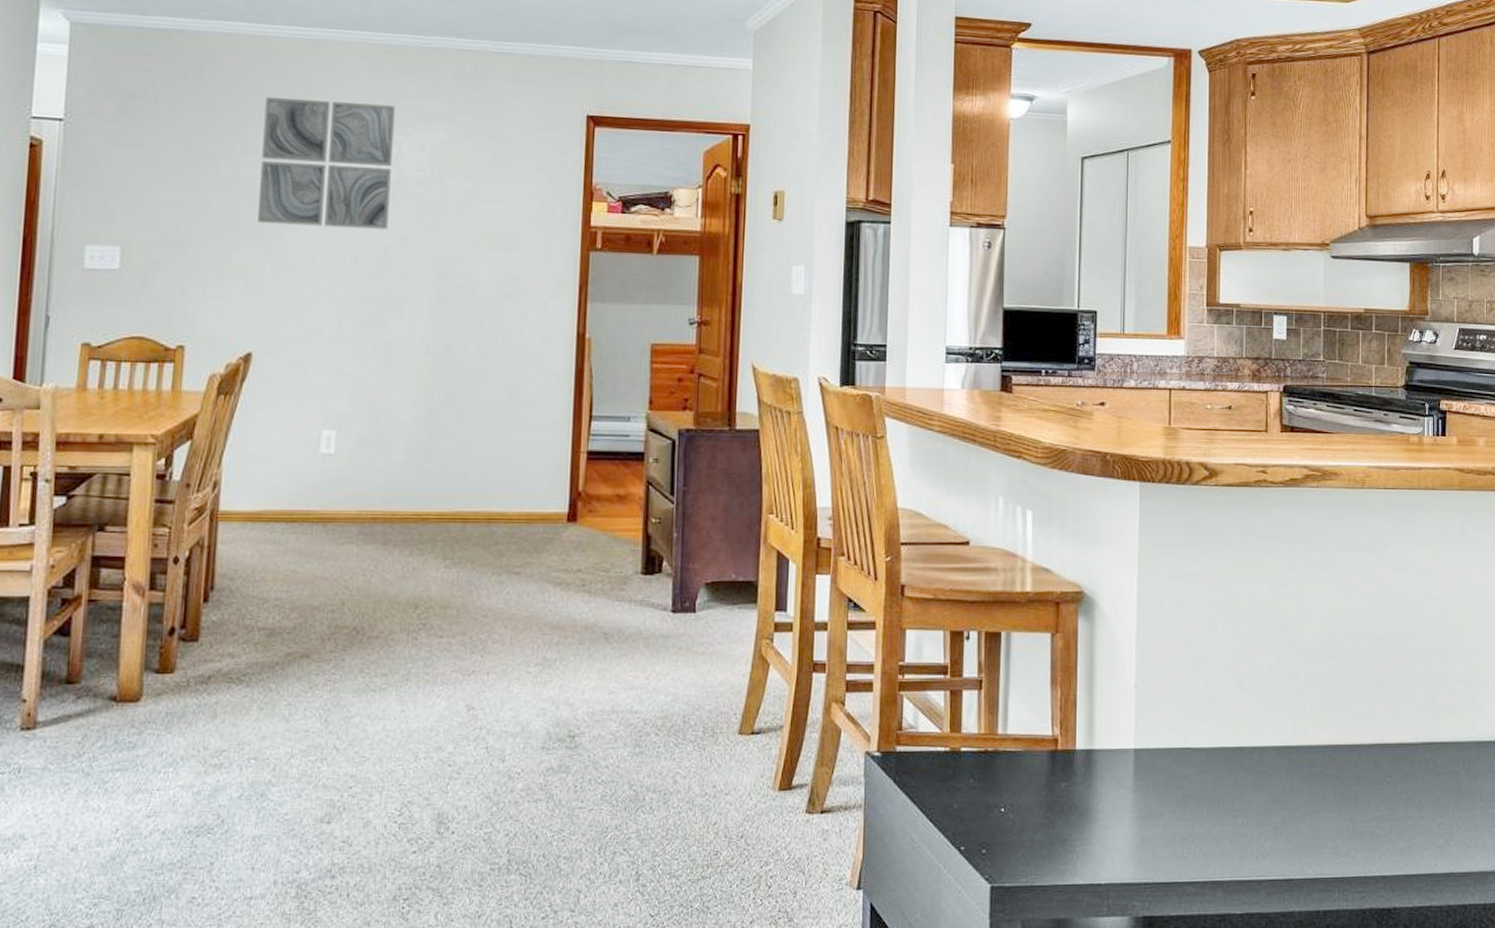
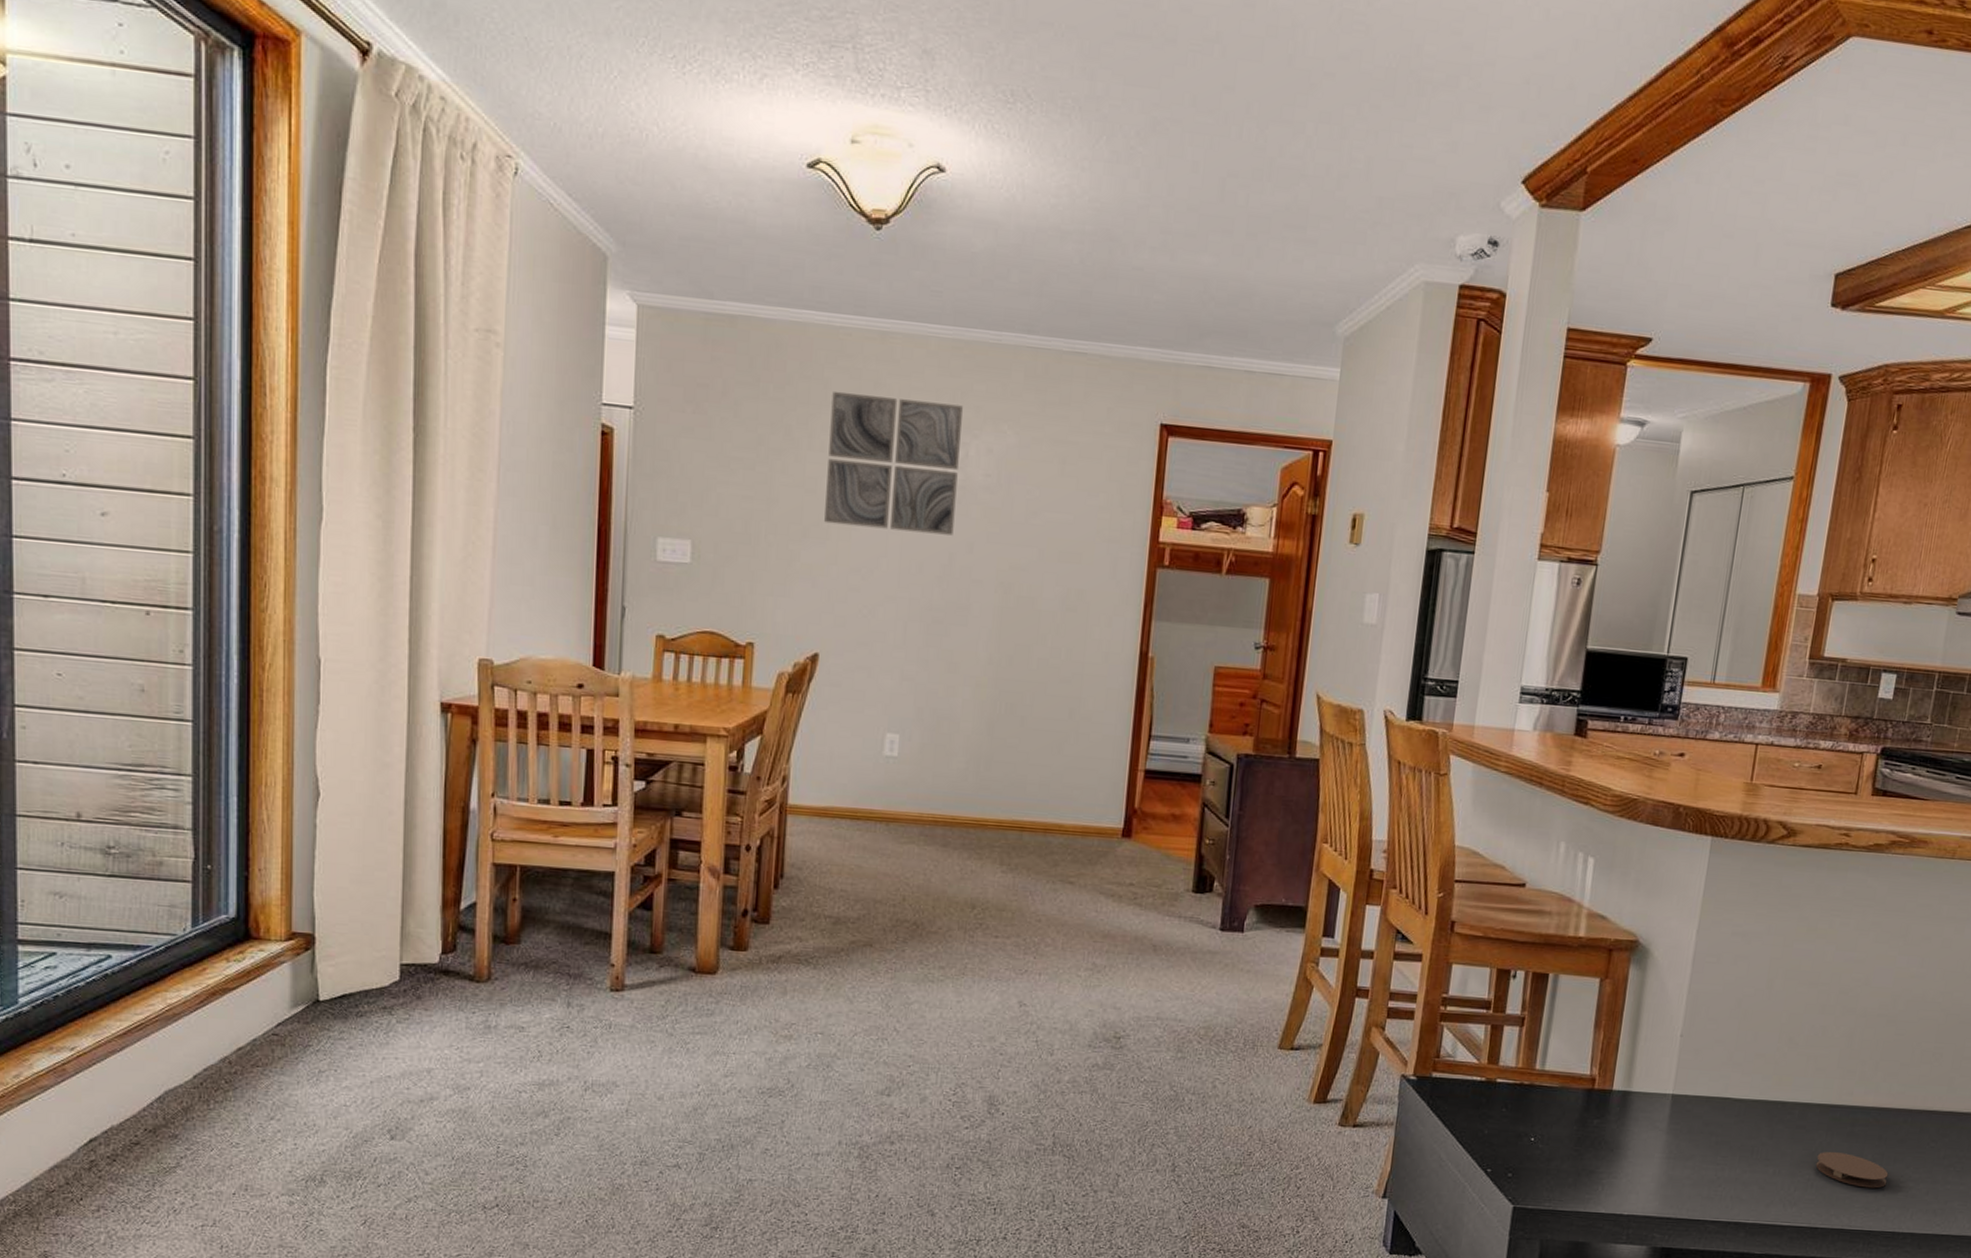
coaster: none [1281,795,1352,832] -> present [1815,1151,1889,1189]

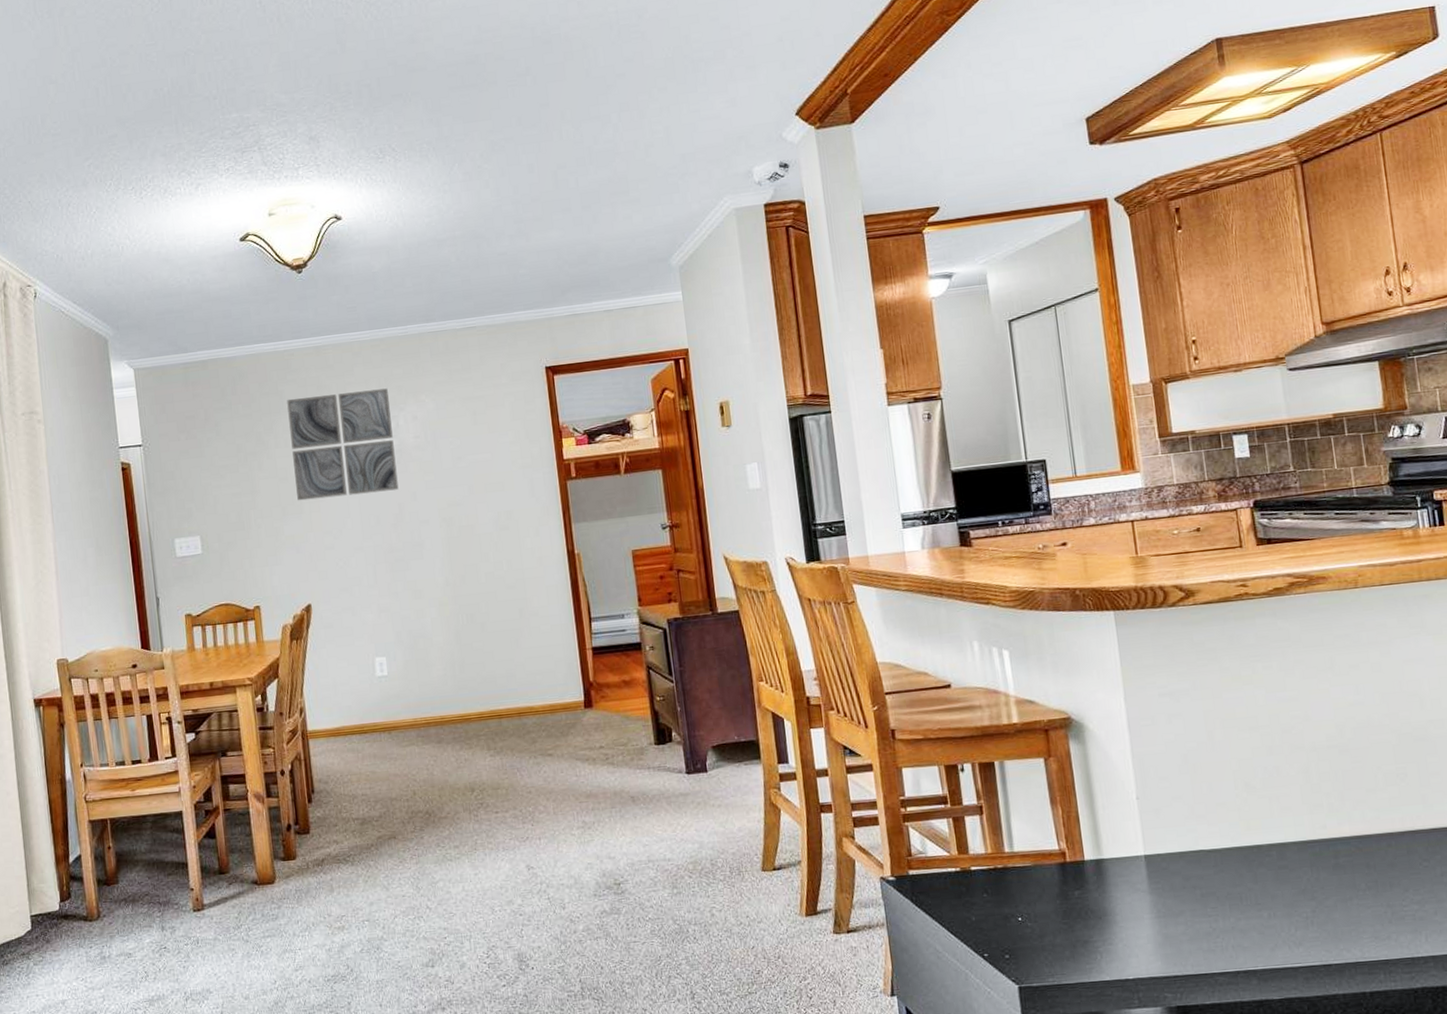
coaster: present [1815,1151,1889,1189] -> none [1308,885,1390,918]

